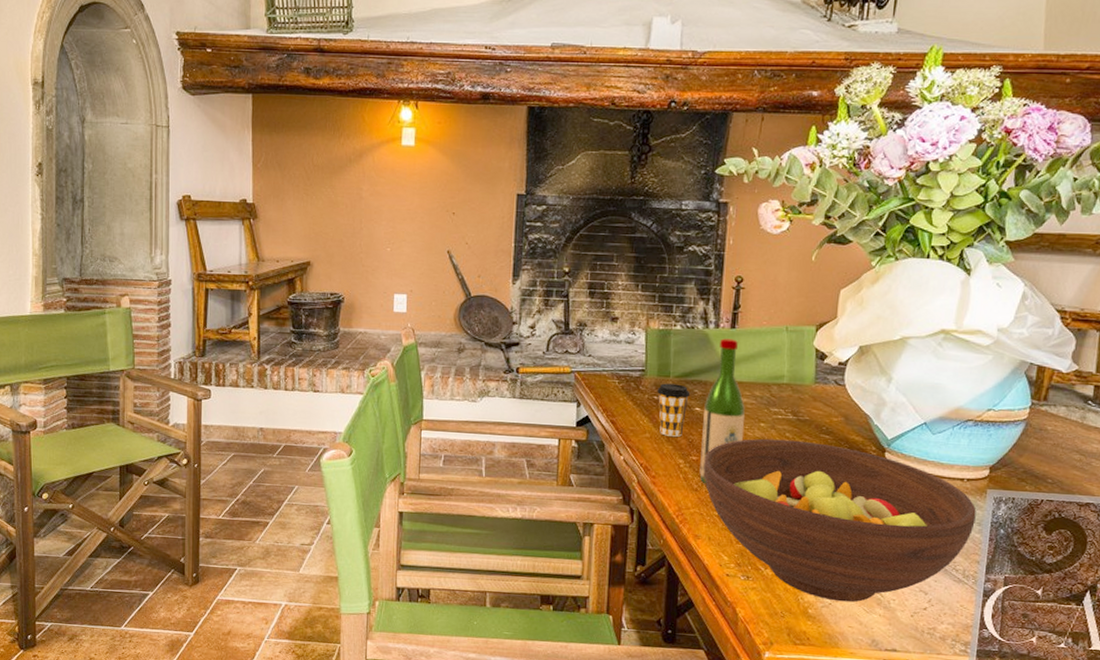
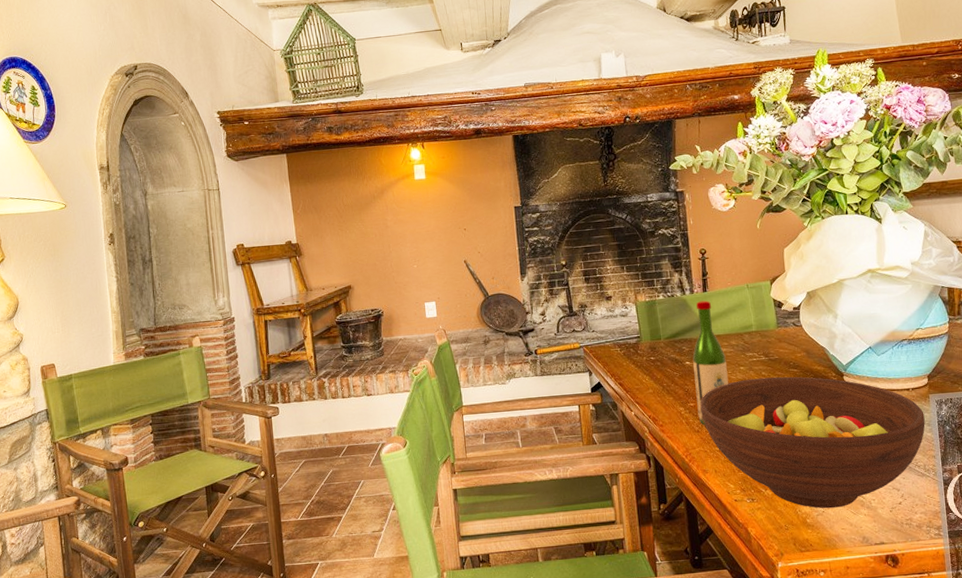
coffee cup: present [657,383,691,437] -> none [652,344,680,389]

